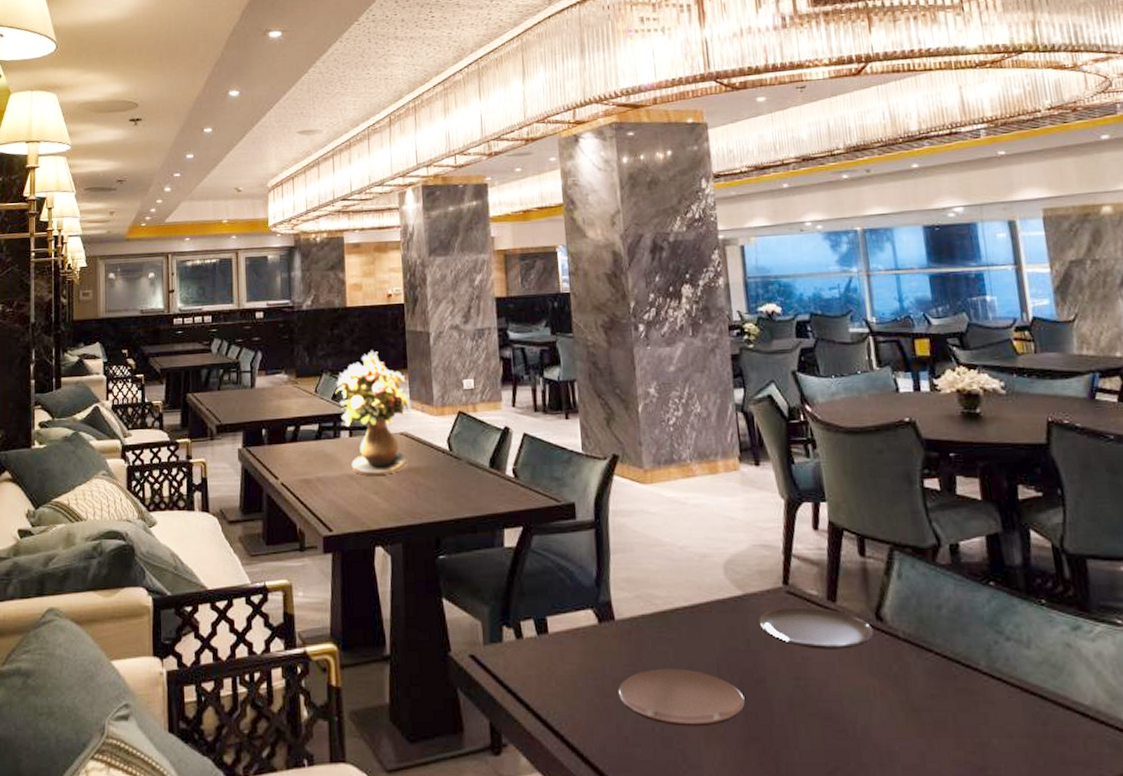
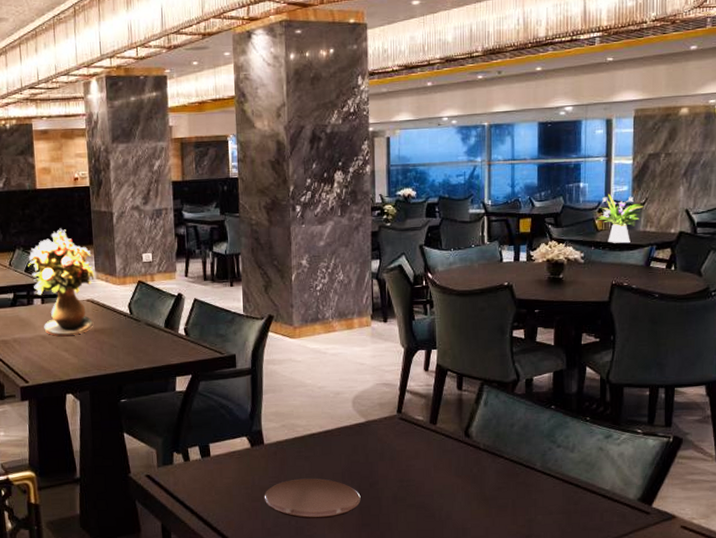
plate: present [759,607,874,650] -> none [376,429,462,460]
flower arrangement: none [1015,308,1075,370] -> present [597,193,644,243]

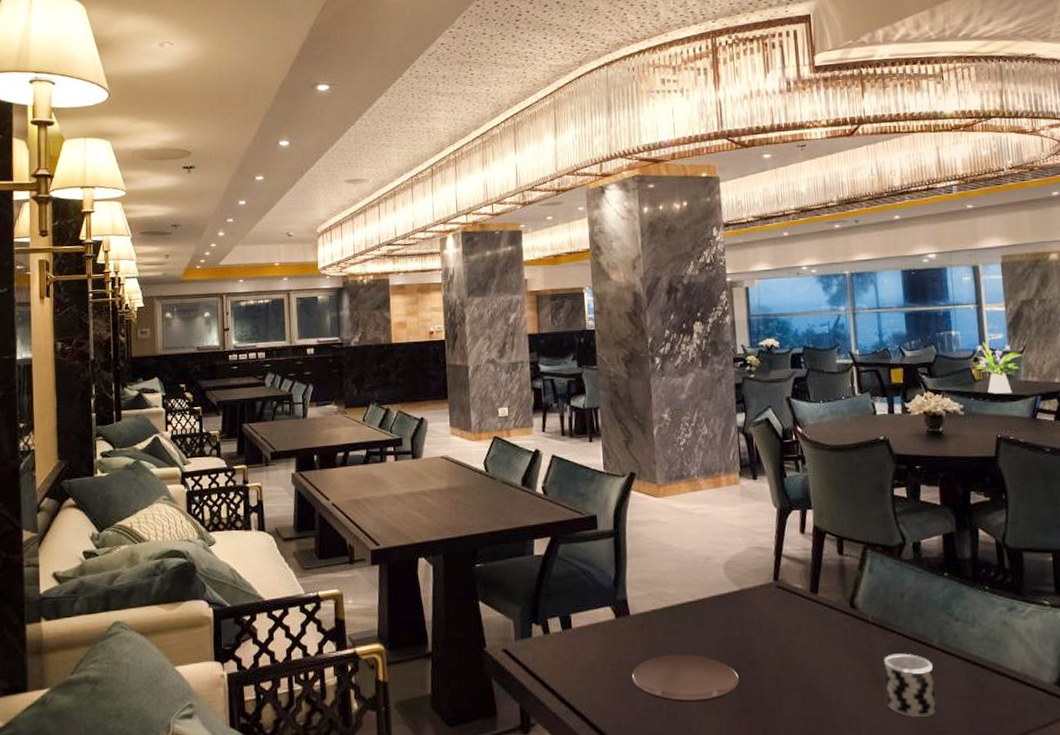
bouquet: present [27,228,95,337] -> none [381,382,450,496]
cup: none [490,475,535,529] -> present [883,653,937,718]

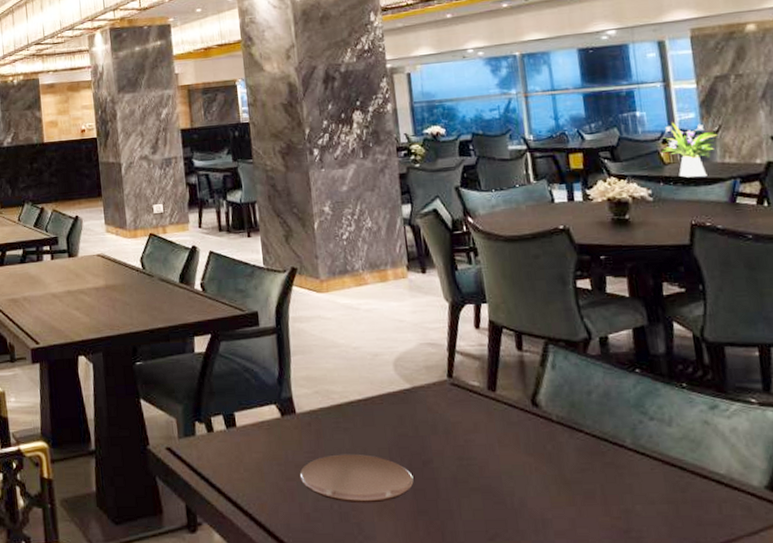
cup: present [883,653,937,718] -> none [571,454,632,522]

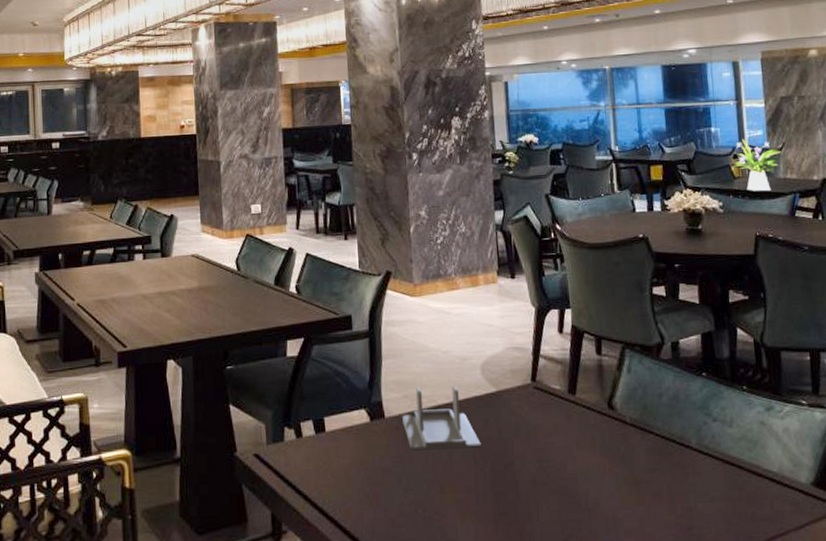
plate: present [299,454,414,504] -> none [386,458,496,507]
napkin holder: none [312,381,397,445] -> present [401,385,481,450]

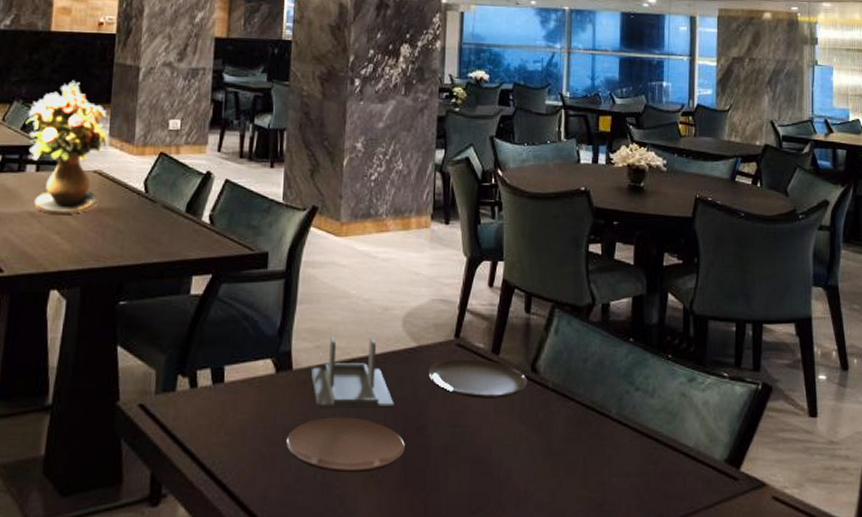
bouquet: none [129,178,201,296] -> present [25,80,108,215]
plate: none [386,458,496,507] -> present [285,417,405,473]
plate: none [510,399,606,436] -> present [428,359,528,399]
flower arrangement: present [733,138,782,191] -> none [681,96,729,152]

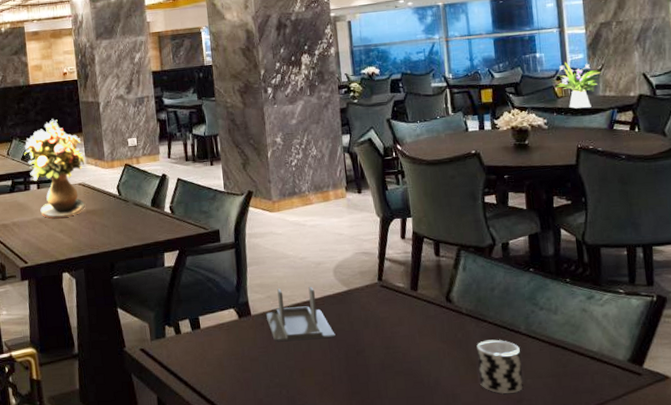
plate: present [285,417,405,473] -> none [254,347,349,389]
plate: present [428,359,528,399] -> none [360,295,445,326]
cup: none [558,424,609,495] -> present [476,339,524,394]
flower arrangement: none [681,96,729,152] -> present [556,62,601,109]

